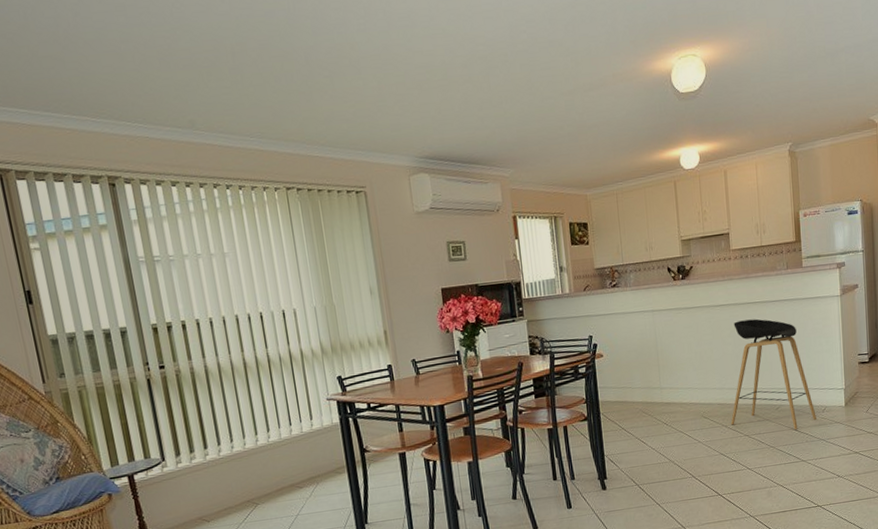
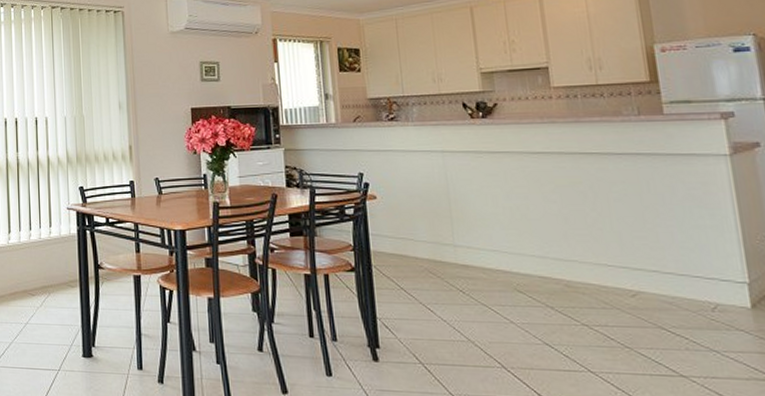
stool: present [730,318,816,429] -> none [559,174,702,329]

